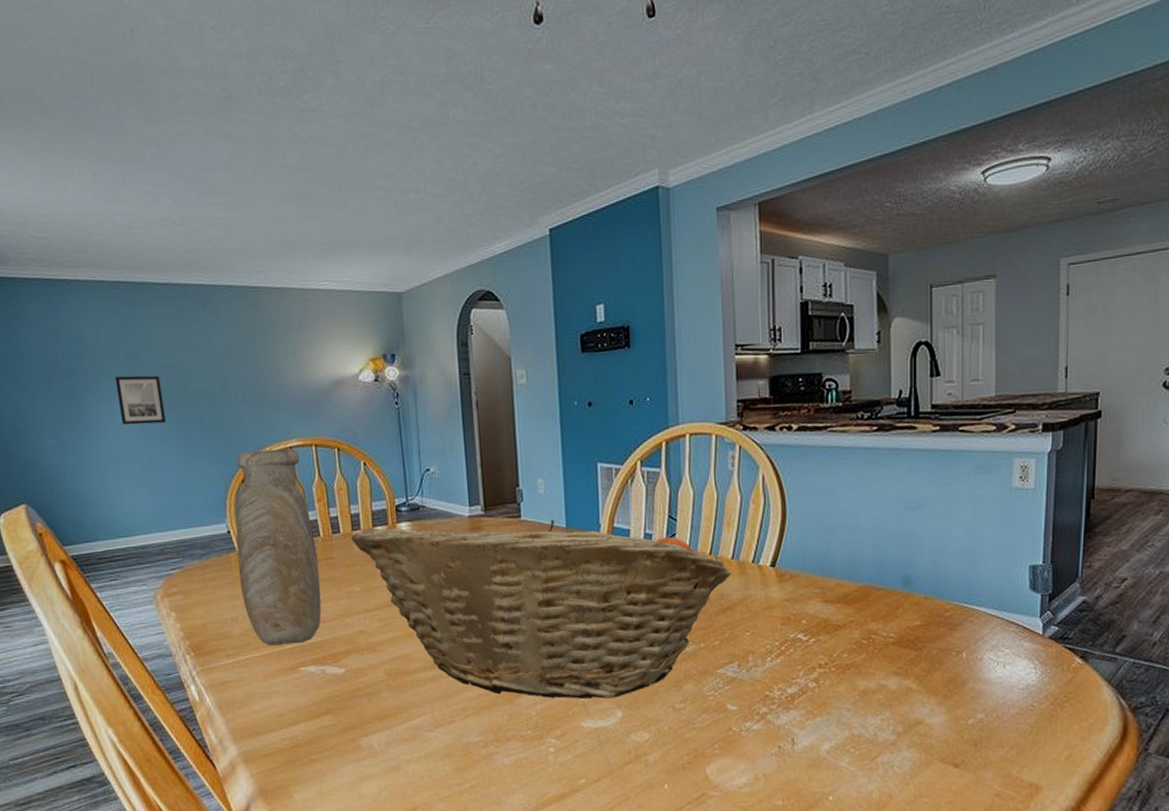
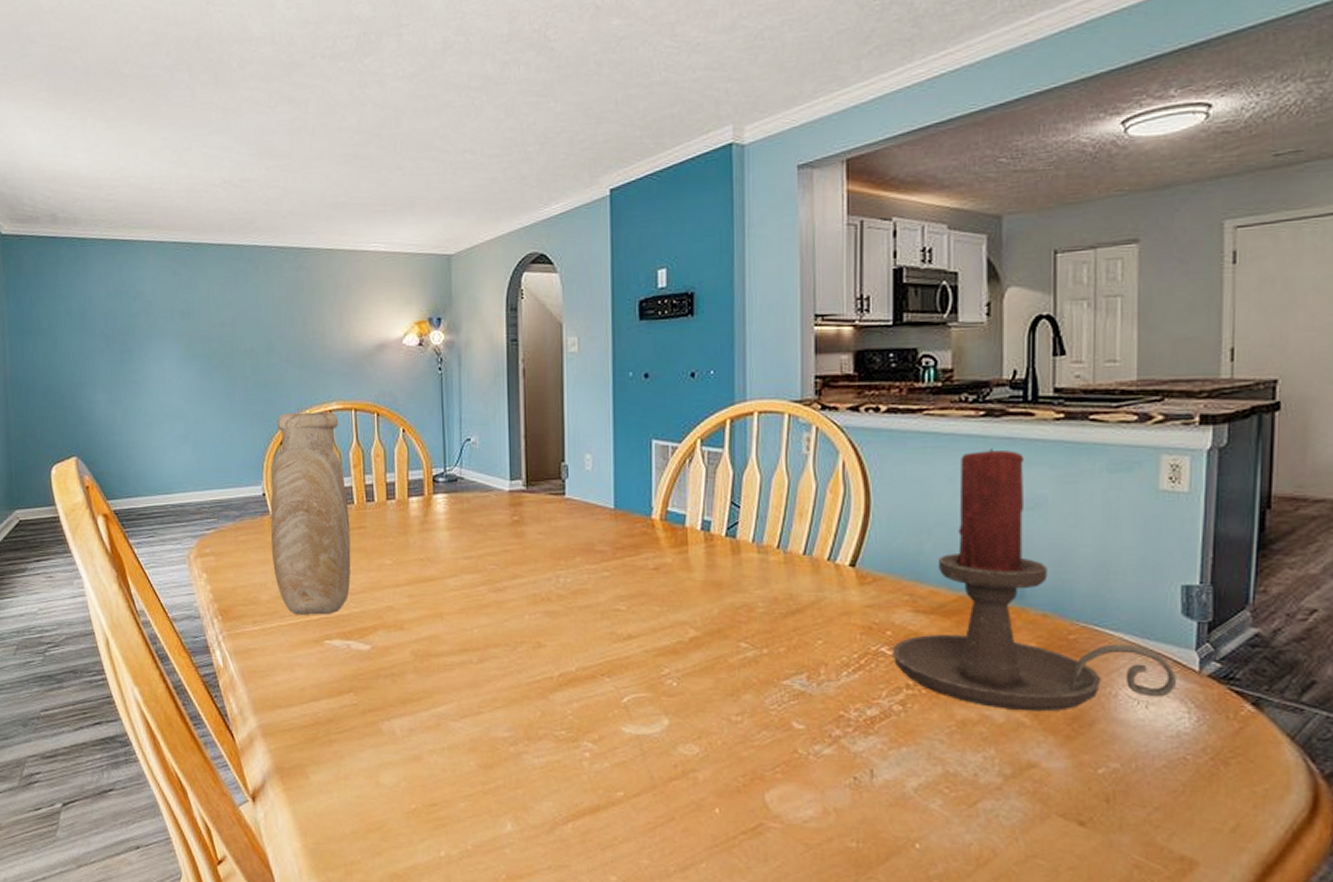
wall art: present [115,375,166,425] -> none [167,334,211,383]
fruit basket: present [351,519,732,699] -> none [385,498,803,703]
candle holder: none [807,458,1027,679] -> present [892,448,1177,712]

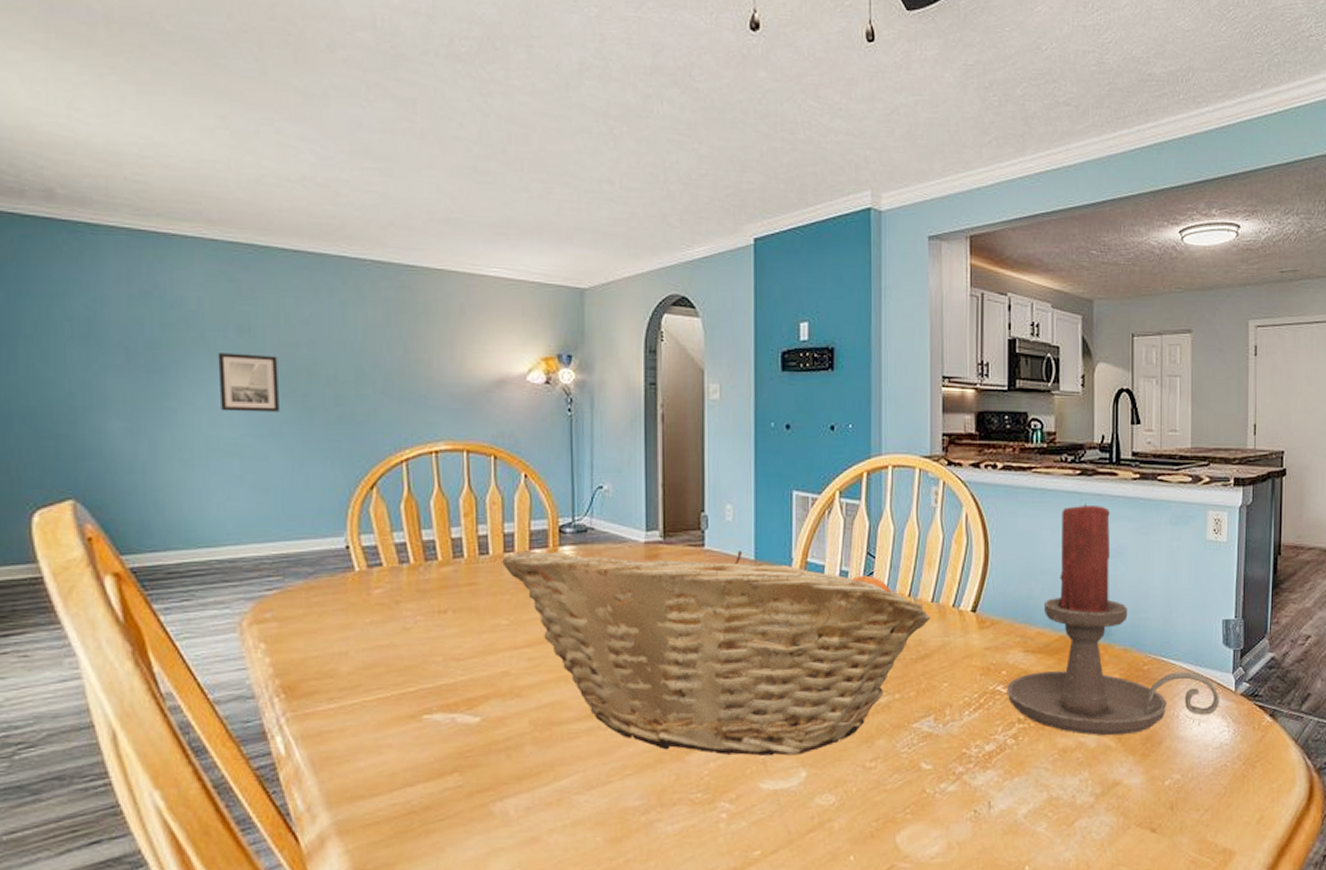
wall art: none [167,334,211,383] -> present [217,353,279,412]
vase: present [270,411,351,615] -> none [355,452,459,687]
fruit basket: none [385,498,803,703] -> present [502,550,931,756]

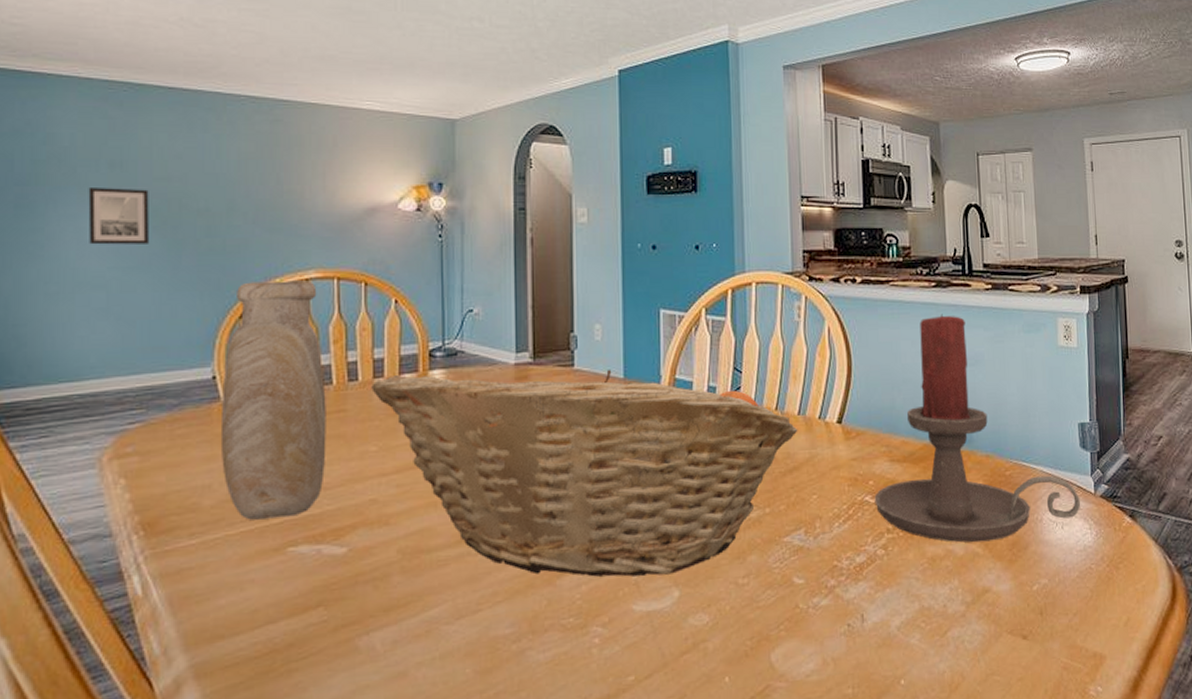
vase: none [355,452,459,687] -> present [222,280,326,520]

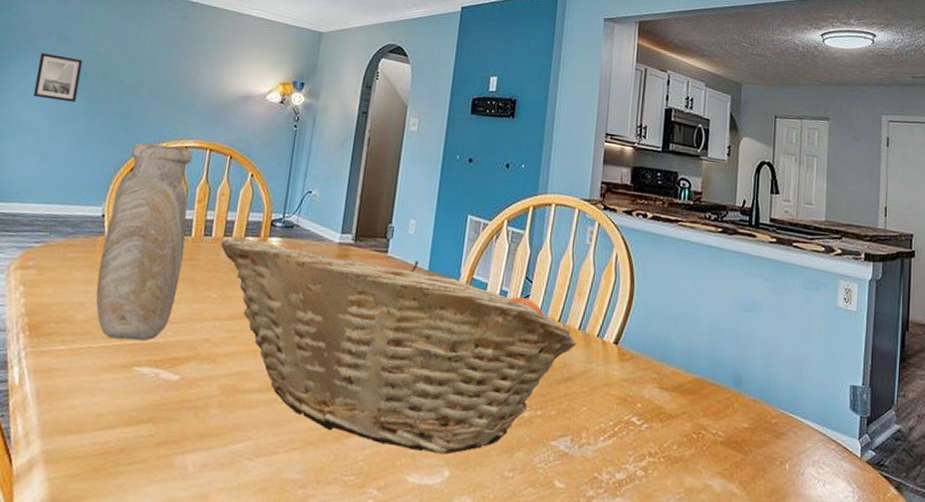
candle holder: present [874,314,1081,543] -> none [640,258,846,485]

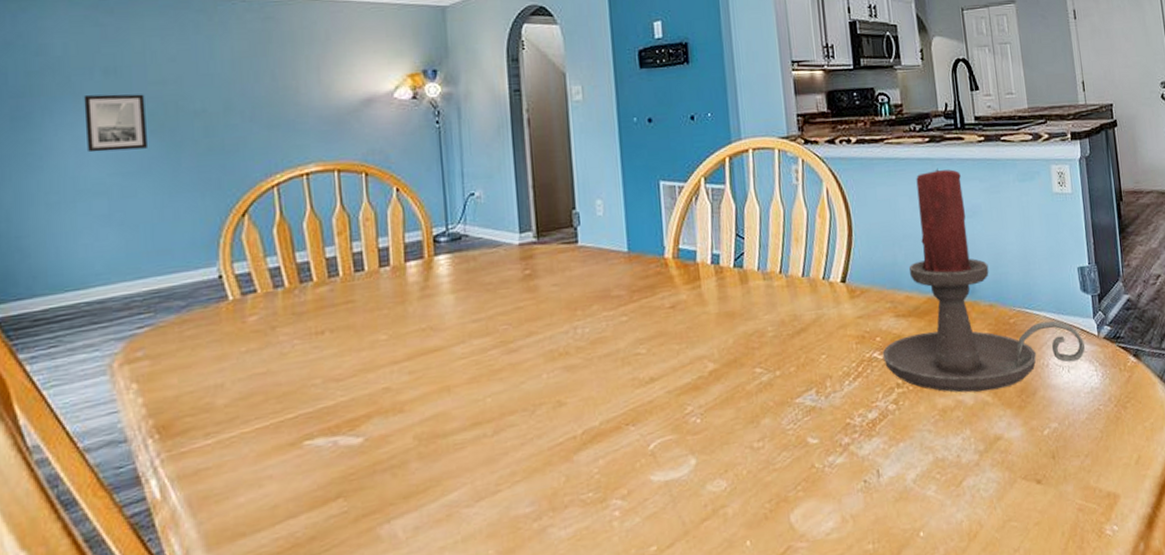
vase: present [96,142,193,341] -> none [229,174,337,417]
fruit basket: present [220,236,577,455] -> none [378,243,803,452]
candle holder: none [640,258,846,485] -> present [882,168,1086,393]

